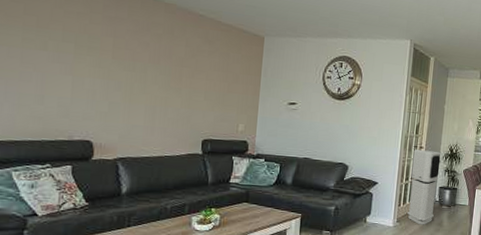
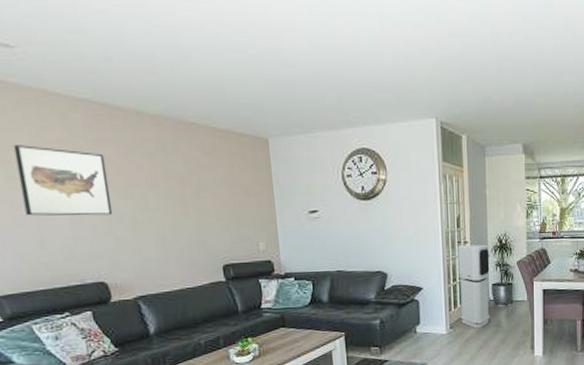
wall art: none [33,11,117,83] -> present [13,145,113,216]

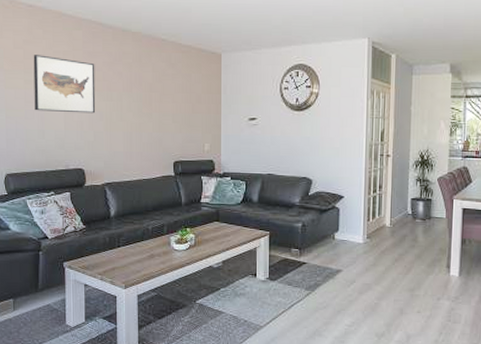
air purifier: present [457,244,490,329] -> none [378,158,411,241]

